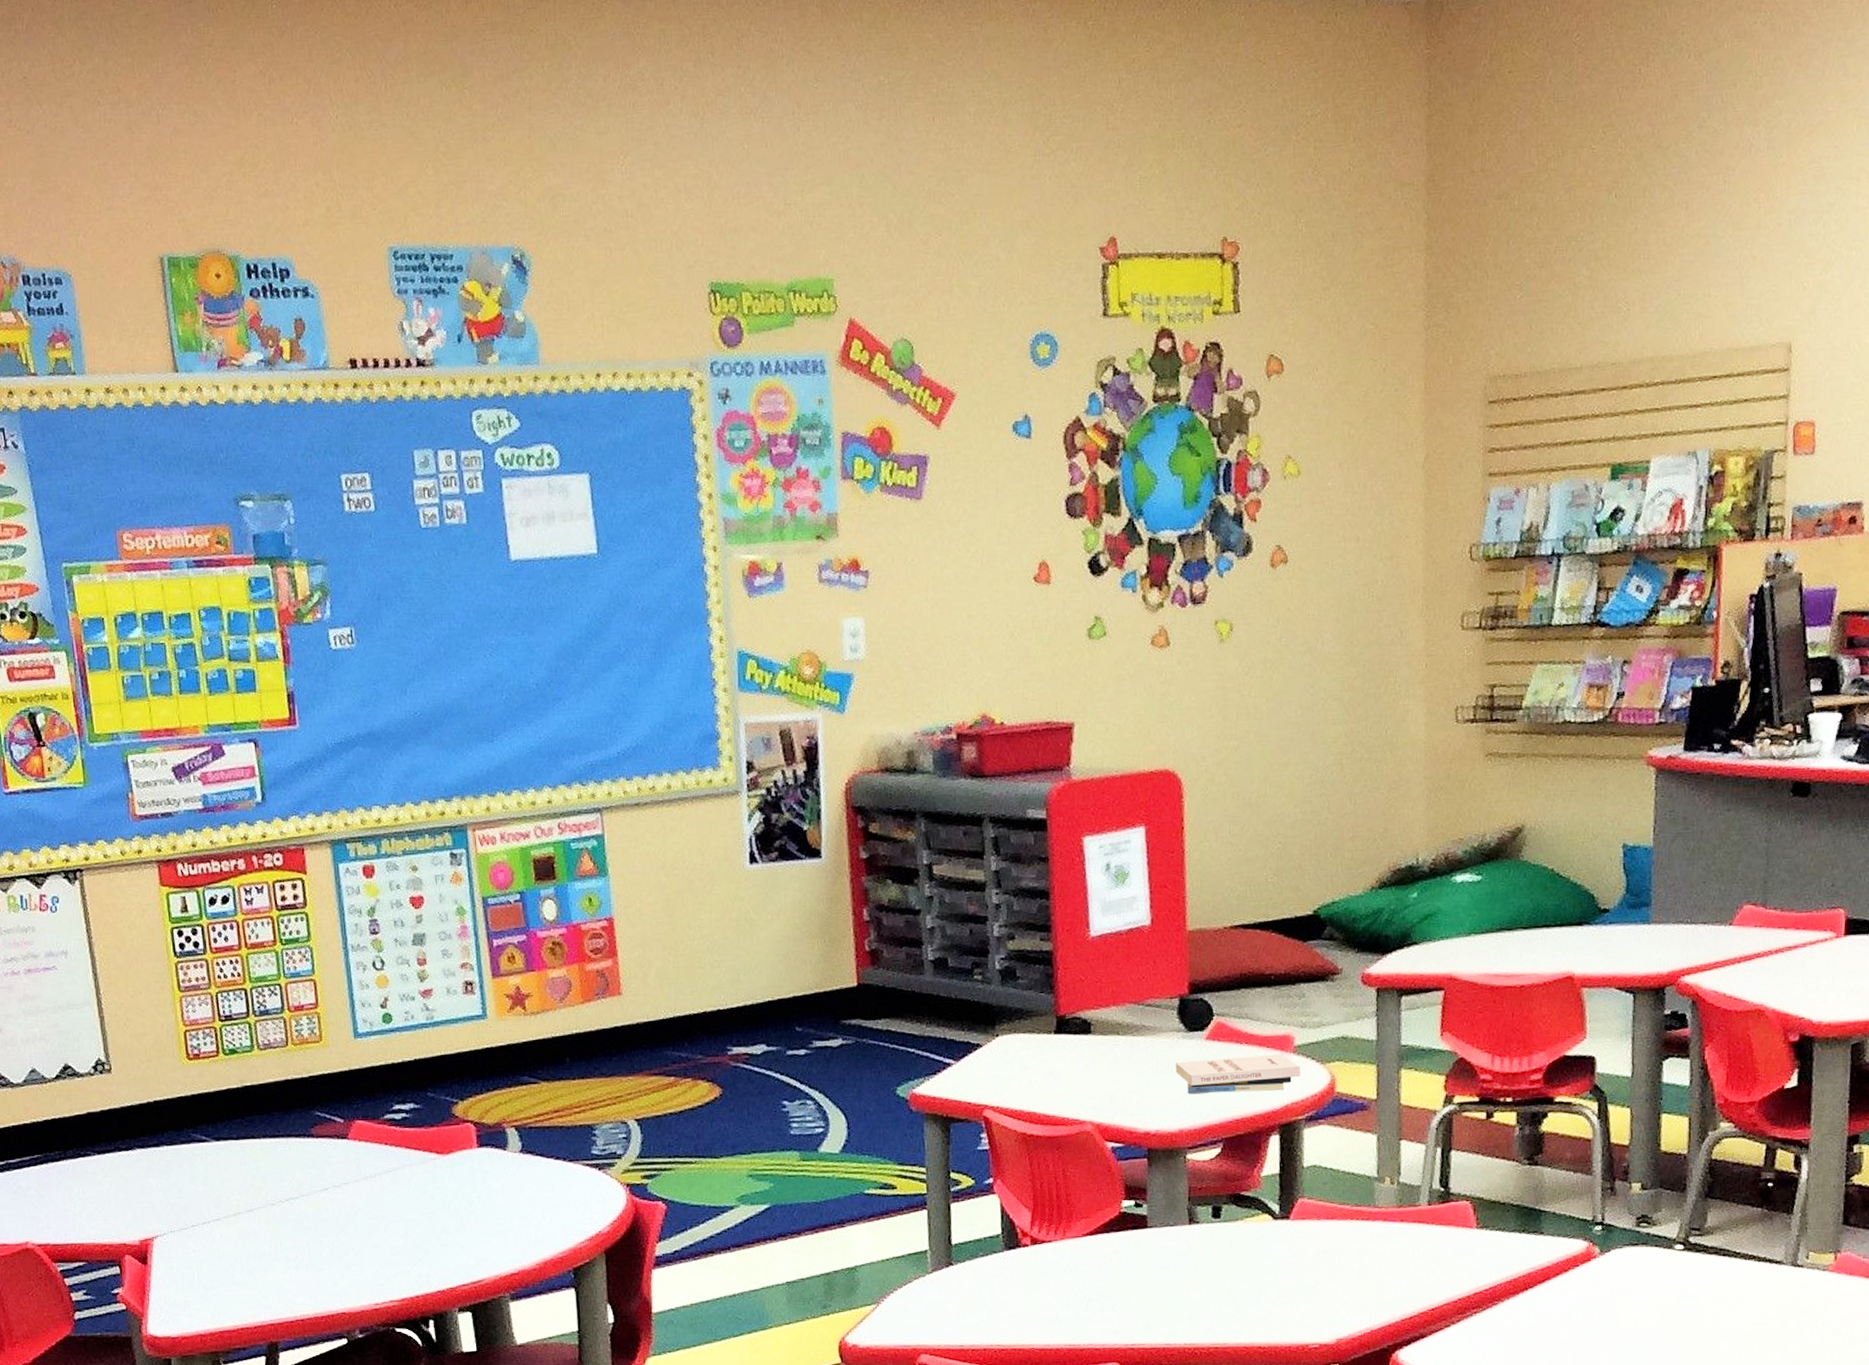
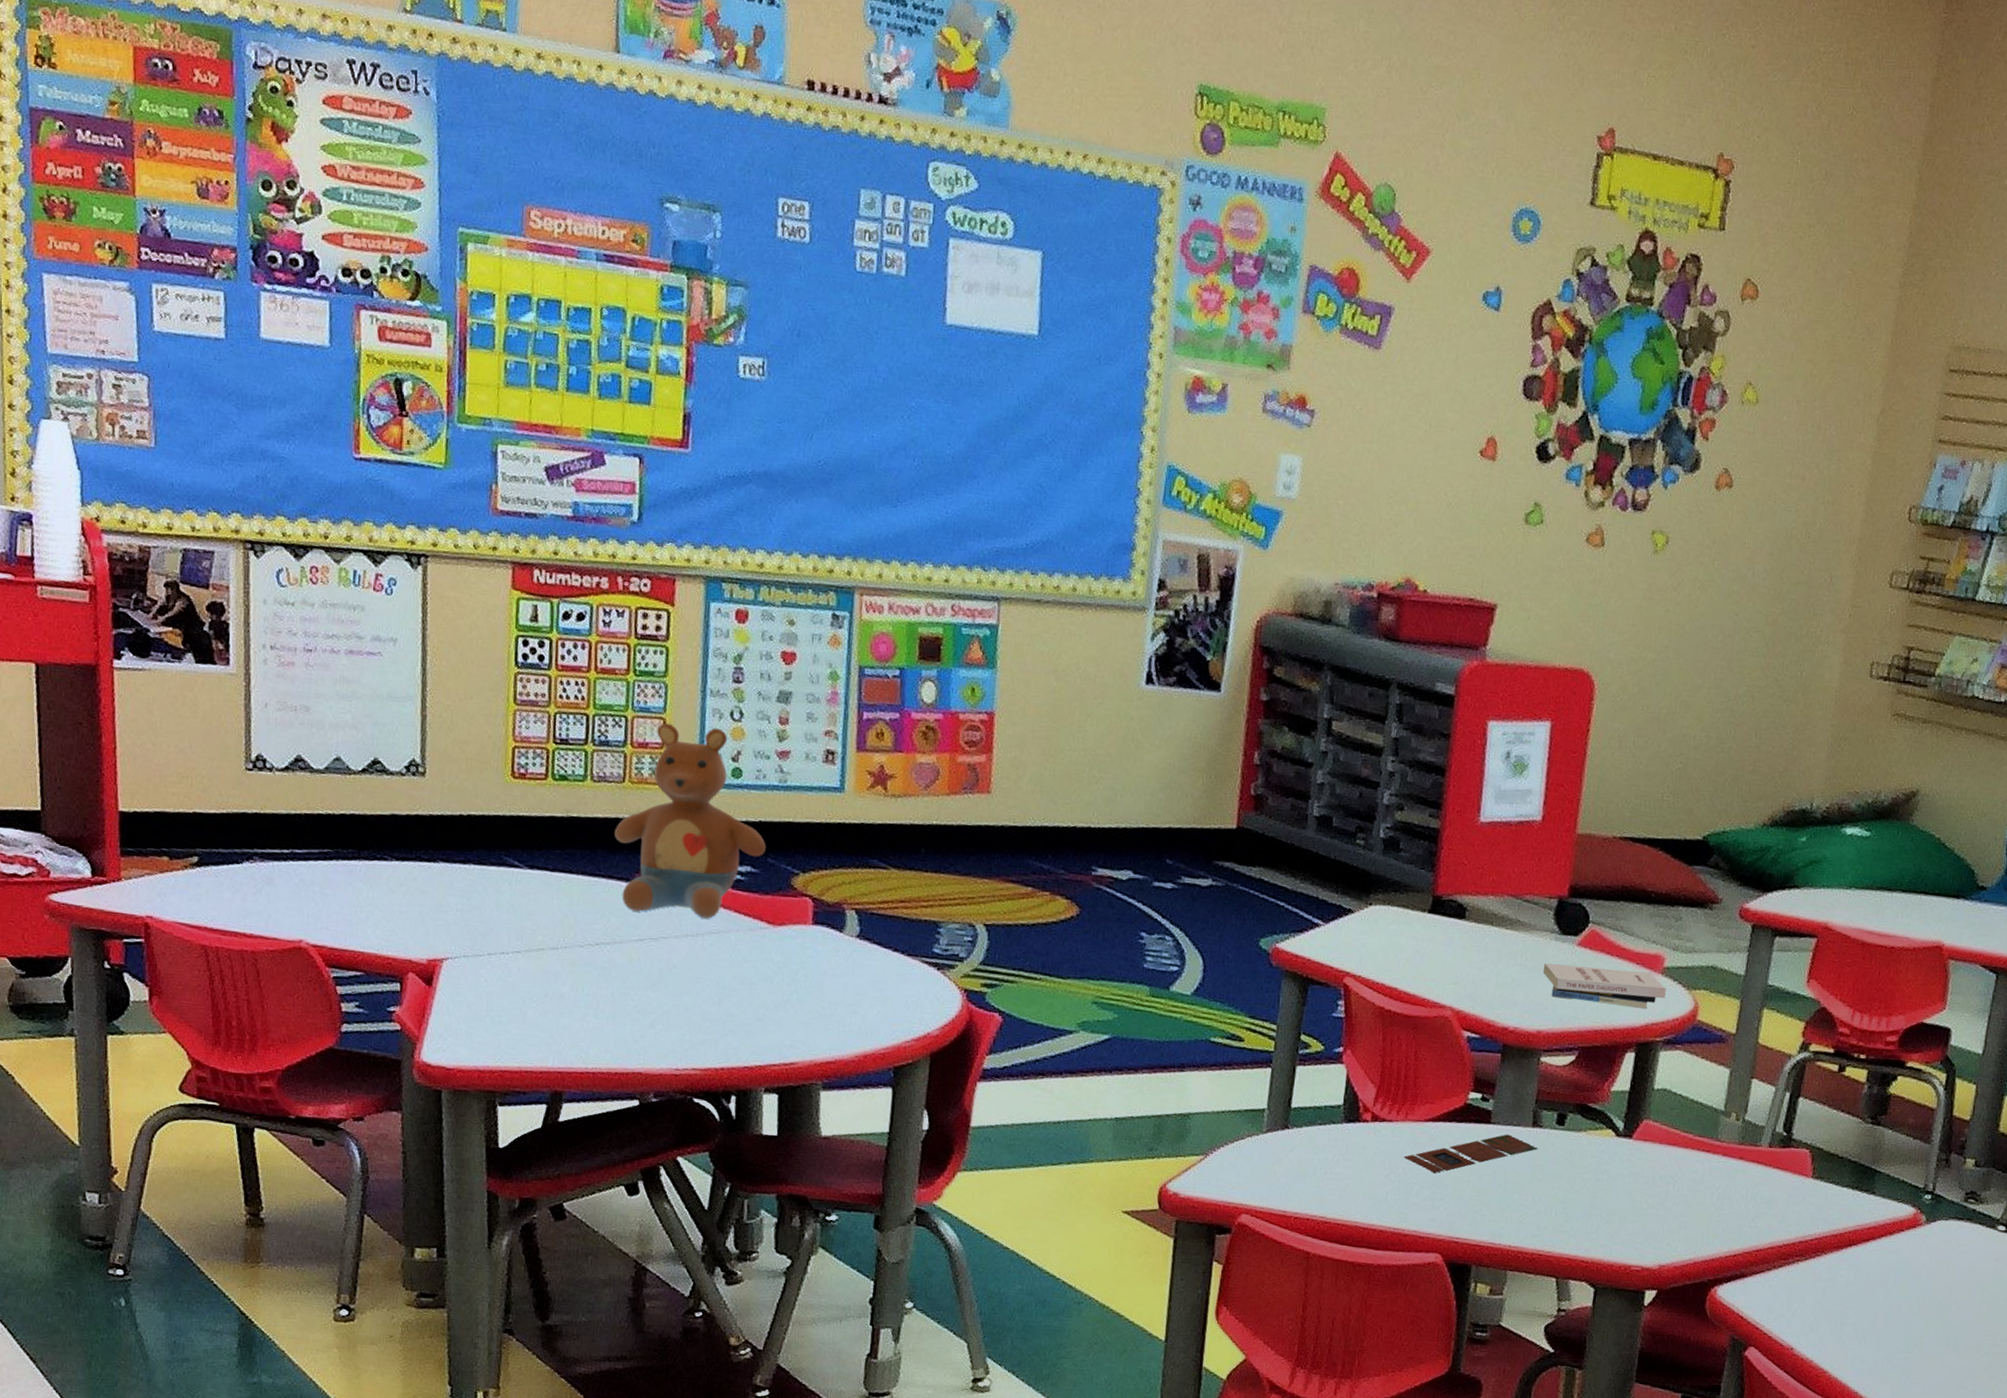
stuffed toy: none [286,979,424,1164] -> present [614,722,766,919]
papers: none [1067,1235,1198,1285] -> present [1403,1134,1538,1173]

